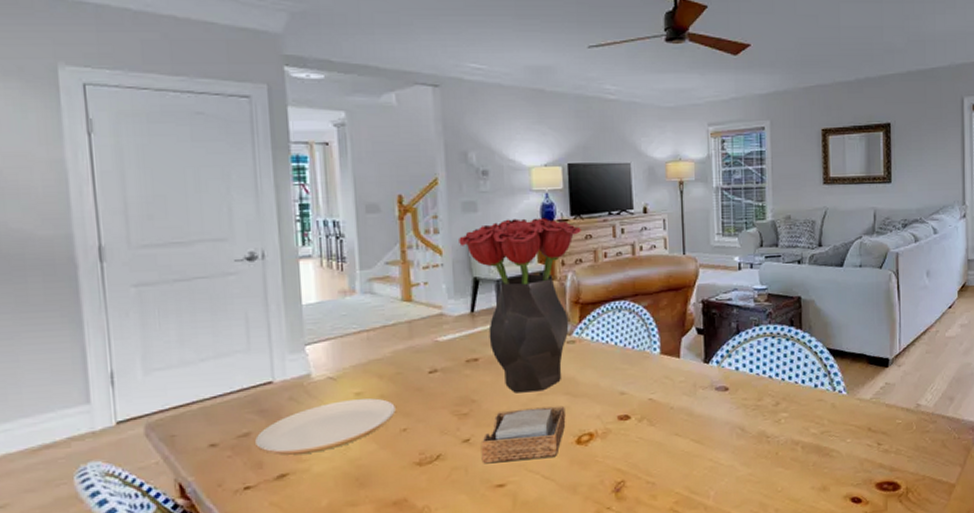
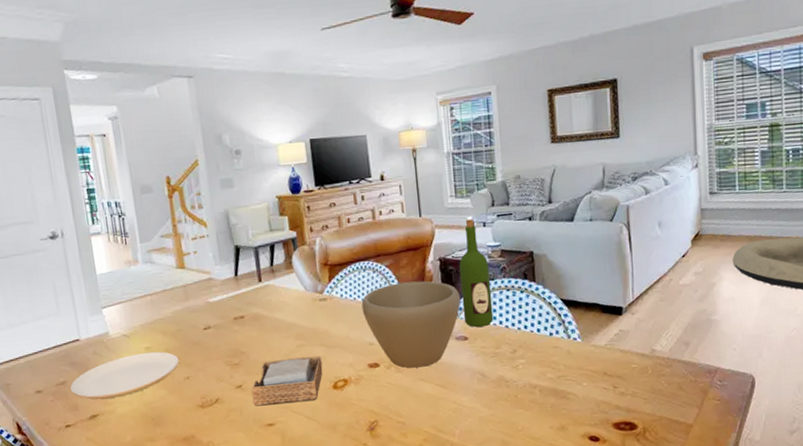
bouquet: present [459,217,581,393] -> none [220,189,326,346]
bowl: none [614,324,723,421] -> present [361,280,461,368]
wine bottle: none [723,259,757,377] -> present [459,219,494,328]

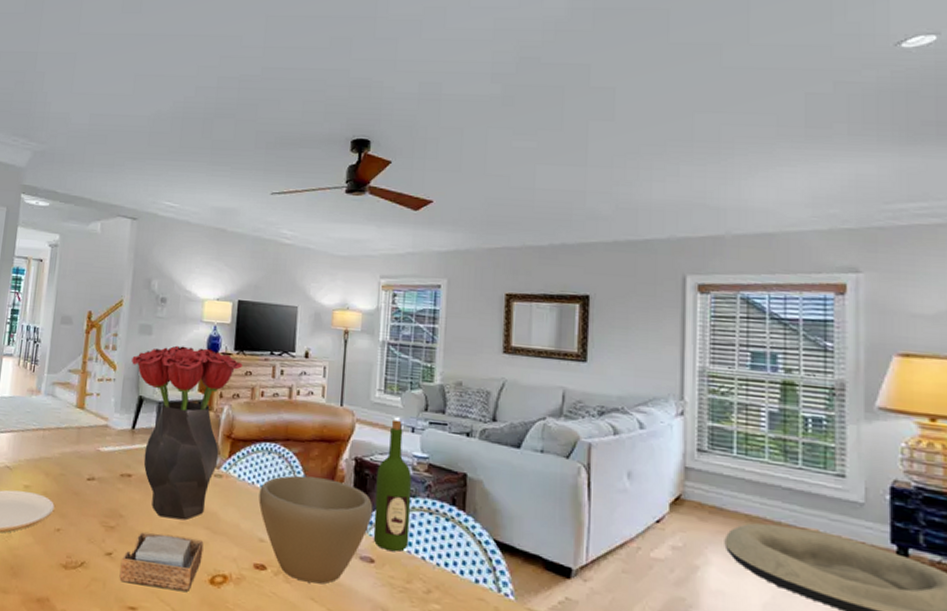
bouquet: none [220,189,326,346] -> present [132,345,243,520]

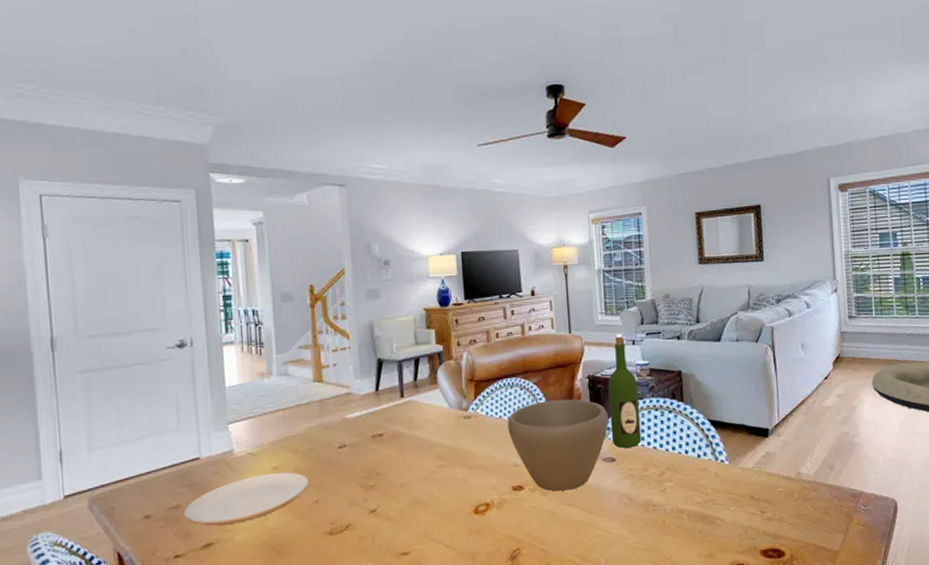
napkin holder: present [119,532,204,591] -> none [386,477,464,533]
bouquet: present [132,345,243,520] -> none [364,302,475,466]

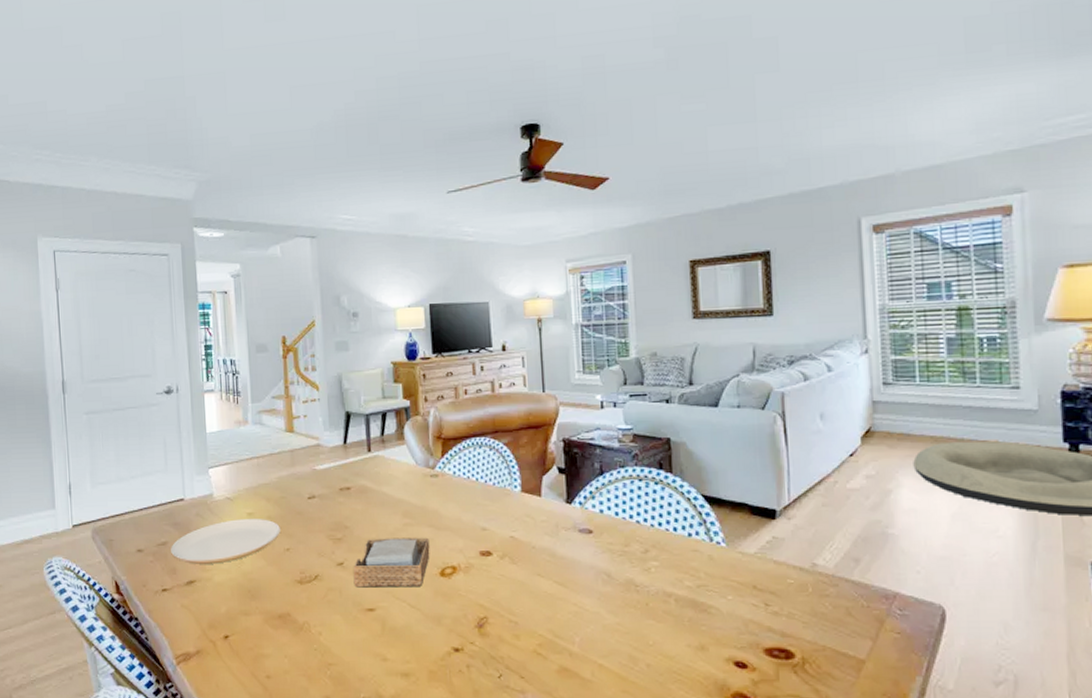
napkin holder: none [386,477,464,533] -> present [353,537,430,588]
bowl: present [507,399,609,492] -> none [475,463,586,560]
wine bottle: present [608,336,642,449] -> none [585,397,623,521]

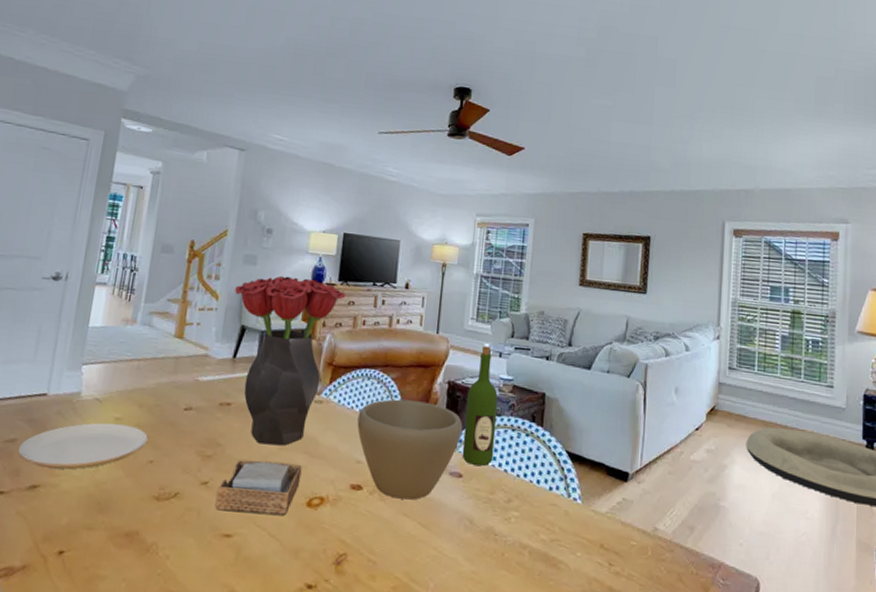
bouquet: none [333,356,443,522] -> present [235,275,346,446]
bowl: none [475,463,586,560] -> present [357,399,463,500]
wine bottle: none [585,397,623,521] -> present [462,345,498,467]

